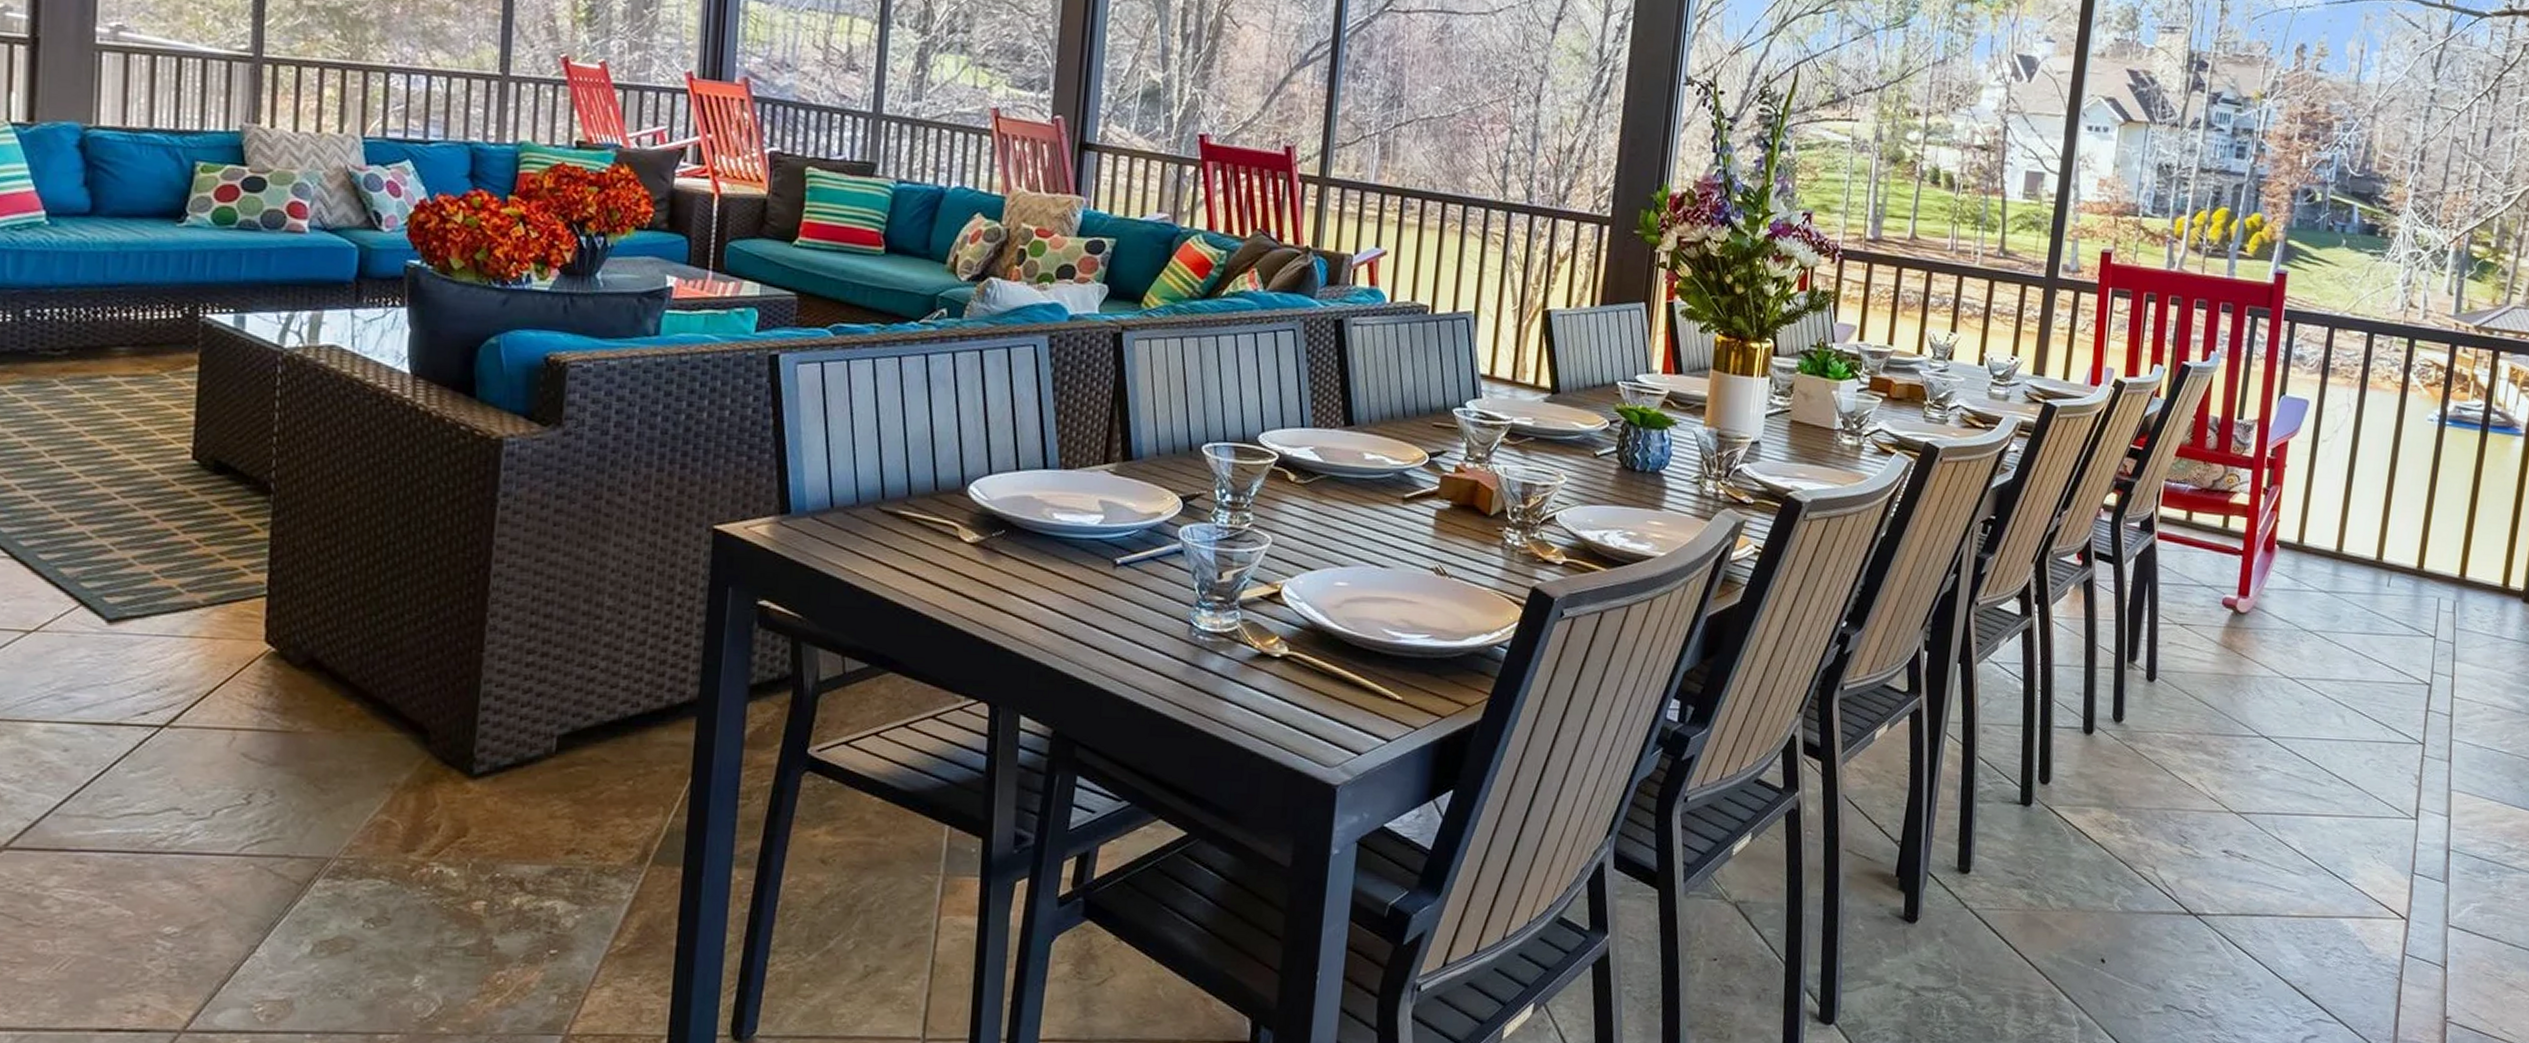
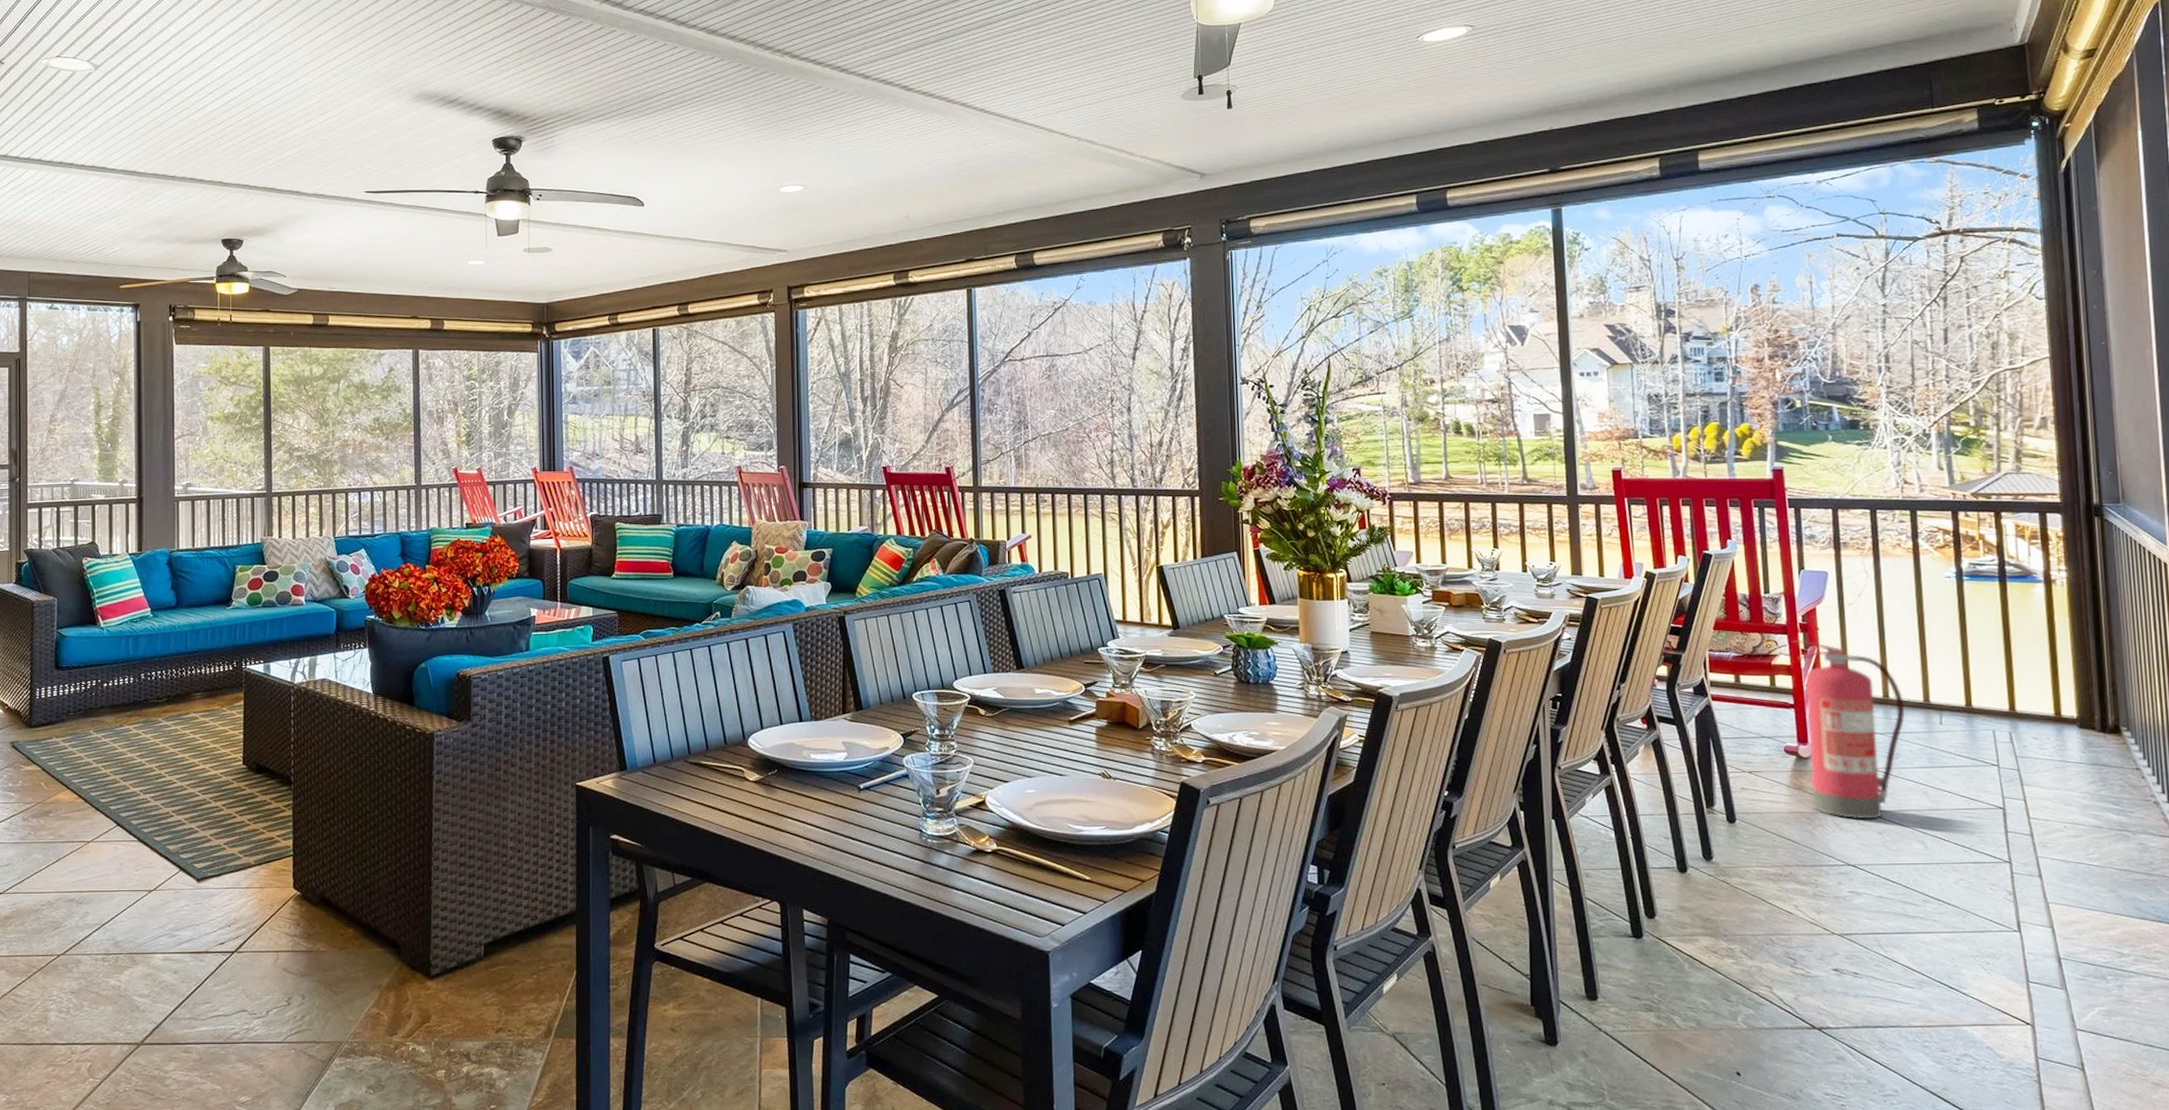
fire extinguisher: none [2239,477,2357,688] -> present [1793,640,1906,820]

